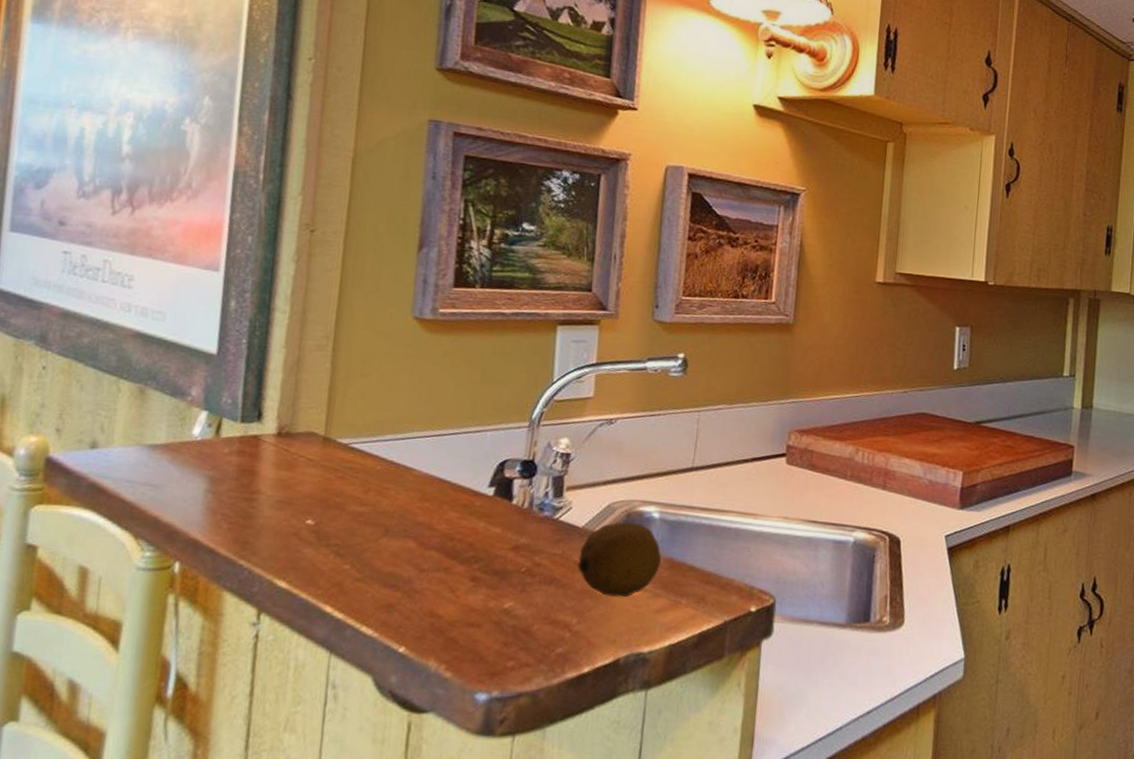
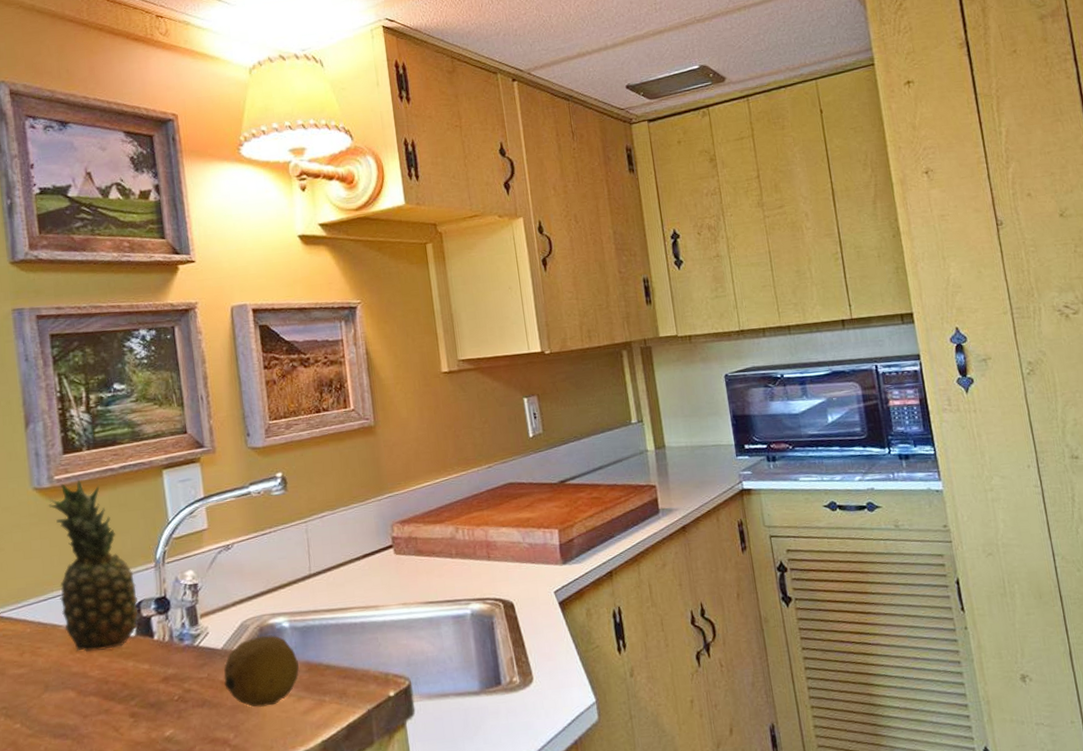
fruit: none [418,316,504,505] -> present [48,478,138,652]

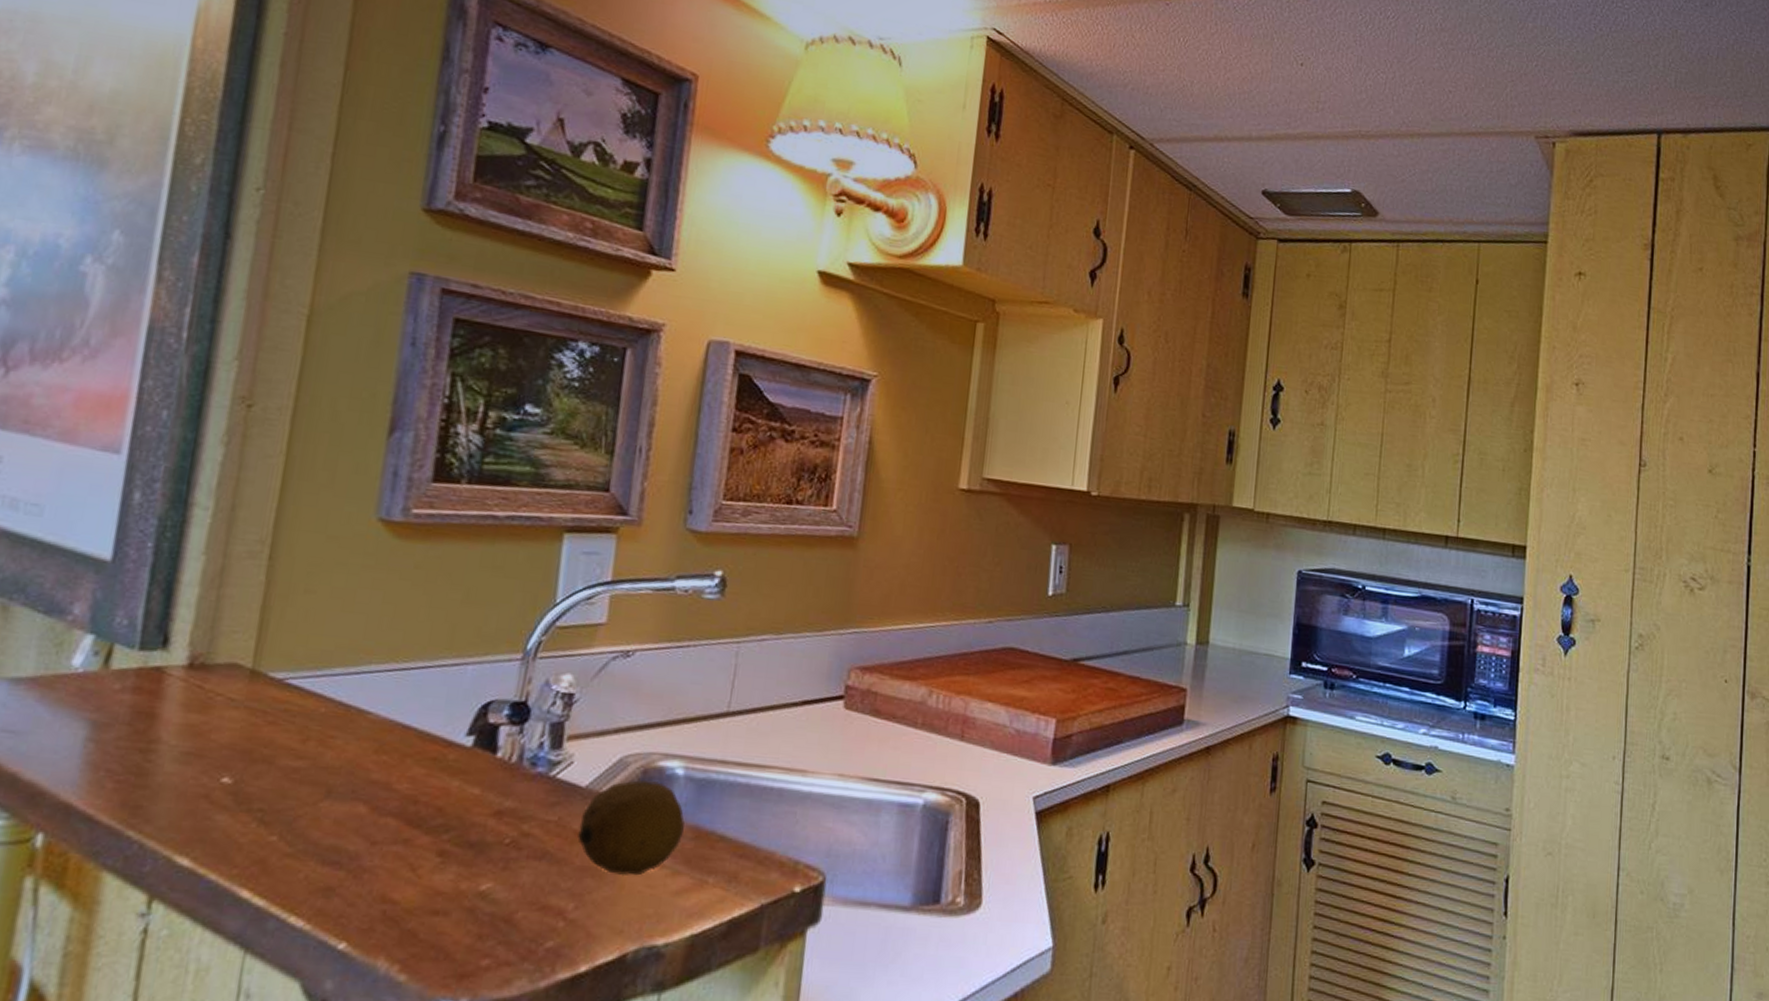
fruit: present [48,478,138,652] -> none [375,519,490,758]

